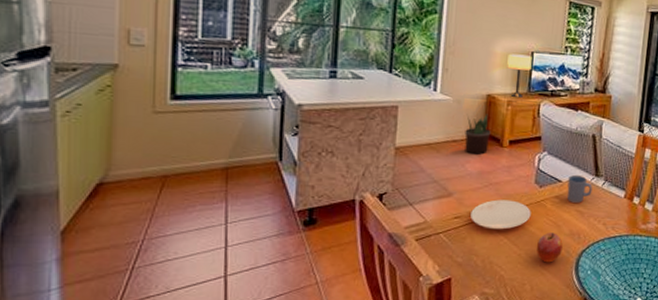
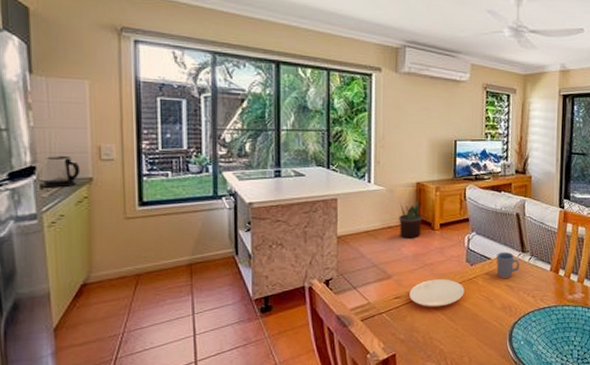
kettle: none [58,35,104,73] -> present [42,155,81,188]
table lamp: present [507,53,532,99] -> none [433,143,455,184]
apple: present [536,232,563,263] -> none [471,307,496,336]

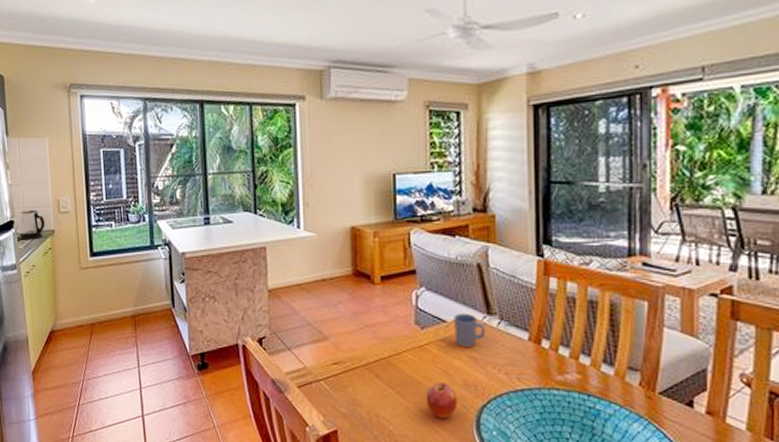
planter: present [399,200,423,238] -> none [333,248,360,293]
plate: present [409,279,465,307] -> none [349,343,415,378]
apple: none [471,307,496,336] -> present [425,382,457,419]

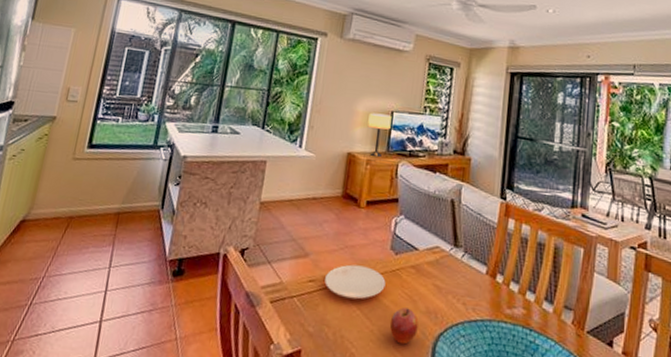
kettle: present [18,209,45,240] -> none [15,93,49,124]
plate: none [349,343,415,378] -> present [325,264,386,300]
table lamp: none [368,178,395,228] -> present [367,112,392,158]
mug: present [454,313,485,348] -> none [423,243,451,277]

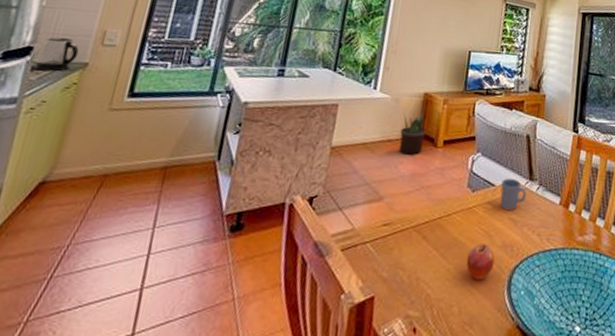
kettle: none [15,93,49,124] -> present [34,36,79,72]
planter: none [323,172,350,214] -> present [399,112,426,155]
plate: present [325,264,386,300] -> none [400,205,463,240]
table lamp: present [367,112,392,158] -> none [445,52,469,97]
mug: none [423,243,451,277] -> present [500,178,527,211]

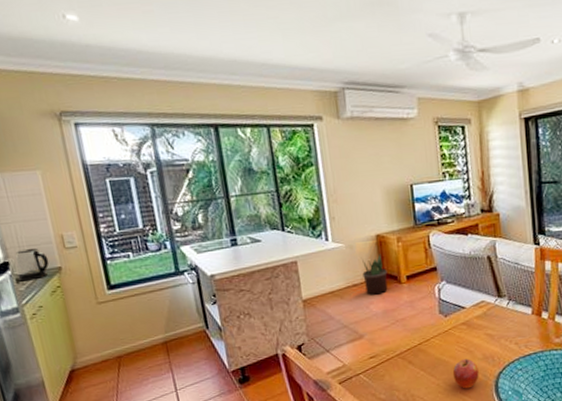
mug: present [500,178,527,211] -> none [471,298,498,328]

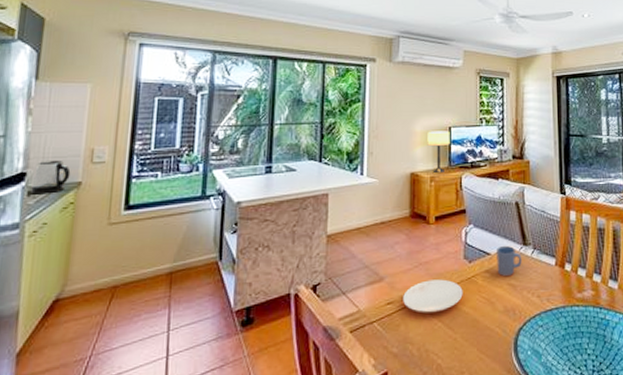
planter: present [362,254,388,295] -> none [392,192,417,234]
plate: none [384,333,442,364] -> present [403,279,463,313]
table lamp: none [388,188,413,234] -> present [427,131,450,174]
apple: present [452,359,479,389] -> none [471,311,498,346]
mug: none [471,298,498,328] -> present [497,245,522,277]

